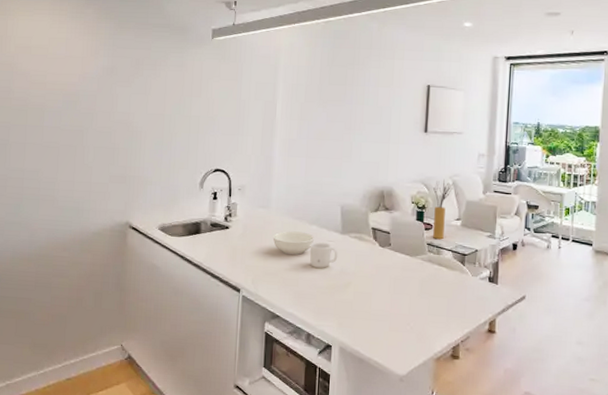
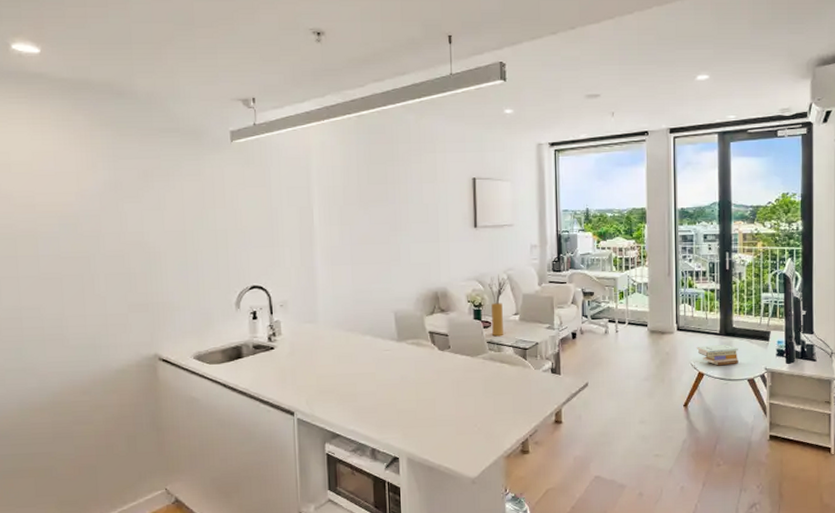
bowl: present [273,231,315,256] -> none [324,344,370,370]
mug: present [309,242,338,269] -> none [365,352,396,380]

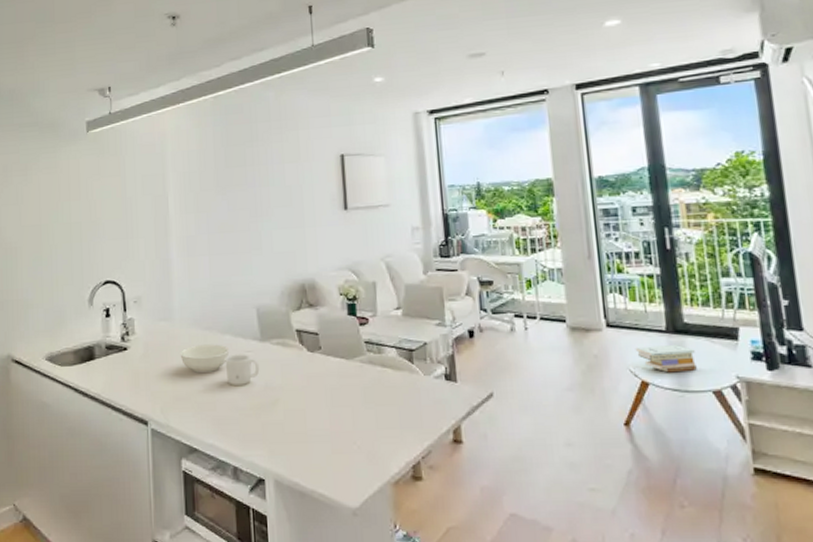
bowl: none [324,344,370,370] -> present [180,344,230,374]
mug: none [365,352,396,380] -> present [225,354,260,386]
vase: present [488,275,509,337] -> none [363,263,387,336]

